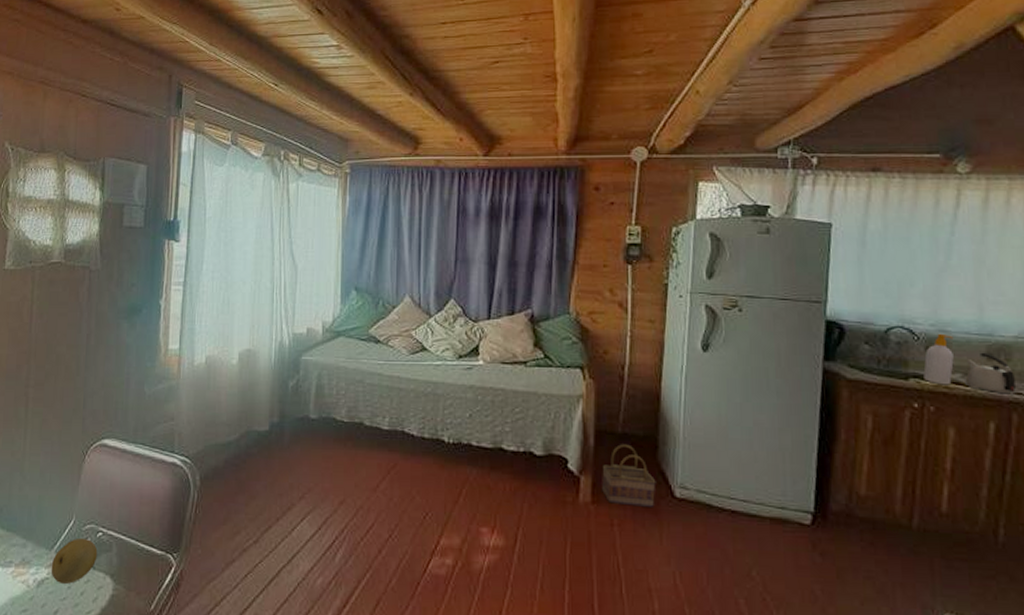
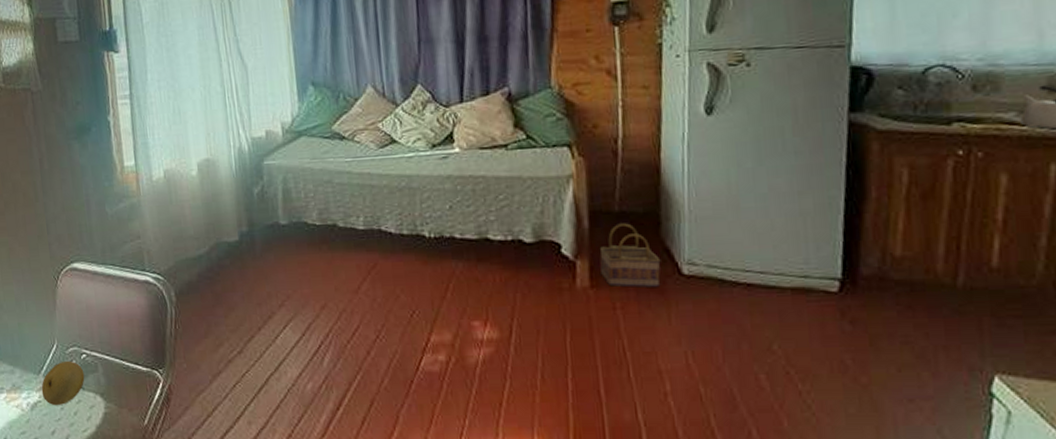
soap bottle: present [923,333,954,385] -> none [969,68,1007,127]

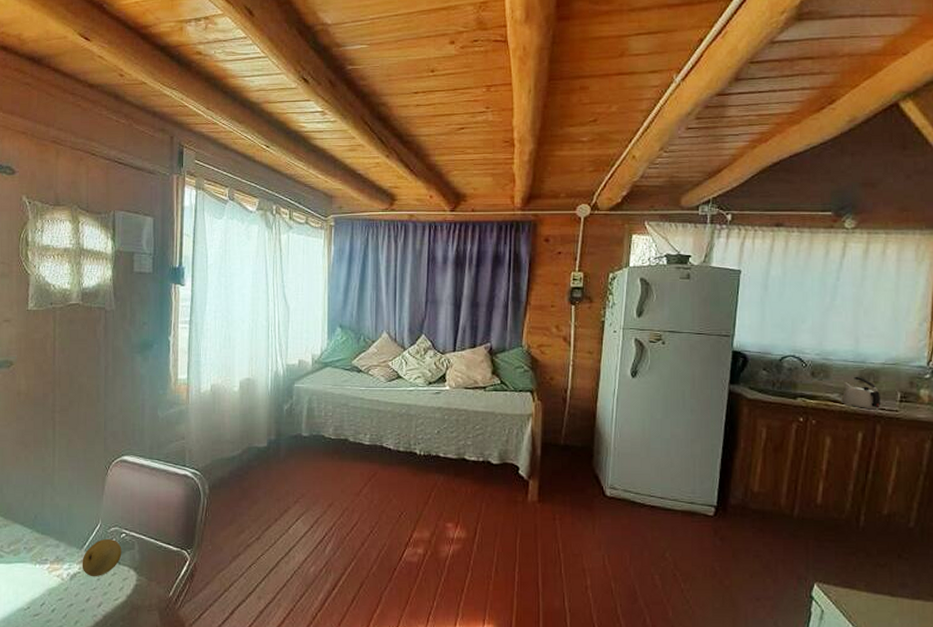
basket: present [600,223,661,287] -> none [547,454,591,504]

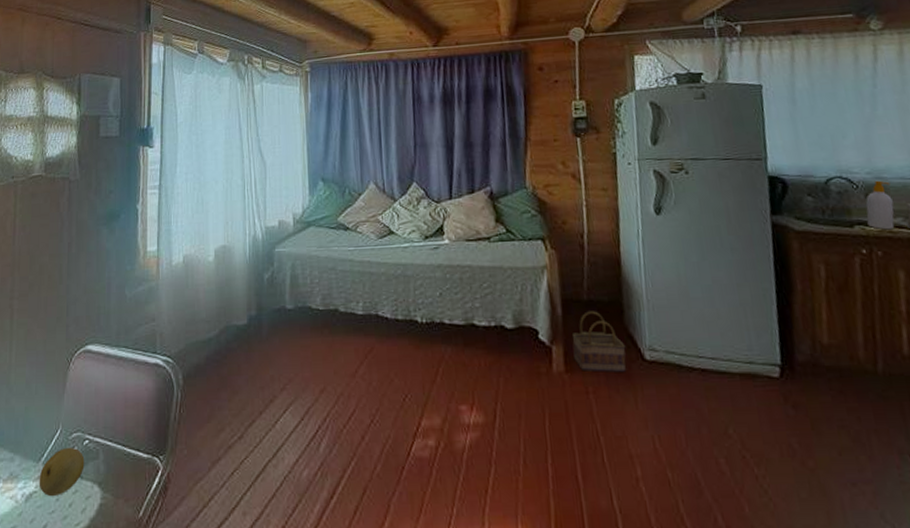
basket: none [547,454,591,504] -> present [572,311,626,372]
soap bottle: none [809,361,834,403] -> present [865,180,895,230]

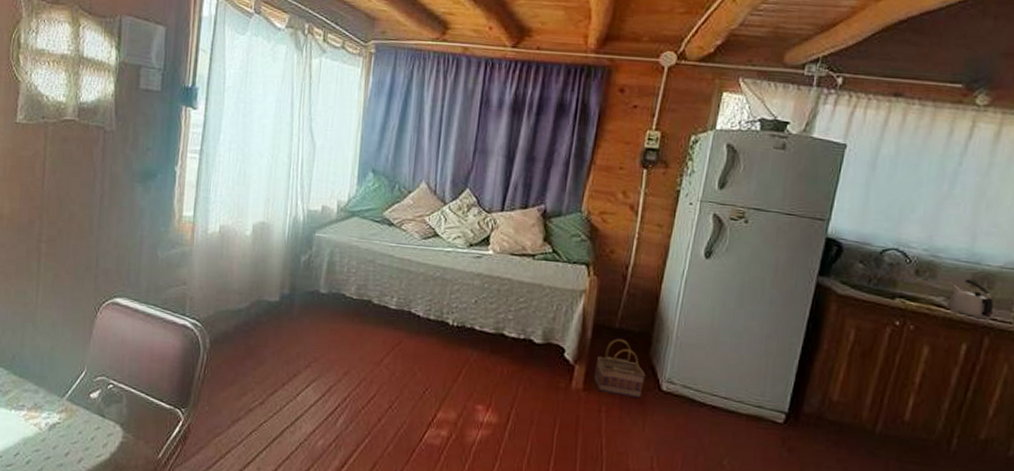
fruit: present [39,447,85,496] -> none [62,388,108,429]
soap bottle: present [865,180,895,230] -> none [909,258,944,307]

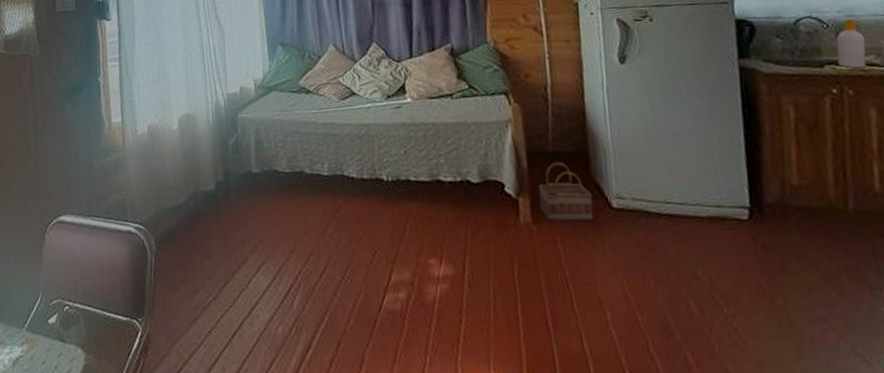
soap bottle: none [909,258,944,307] -> present [836,18,867,69]

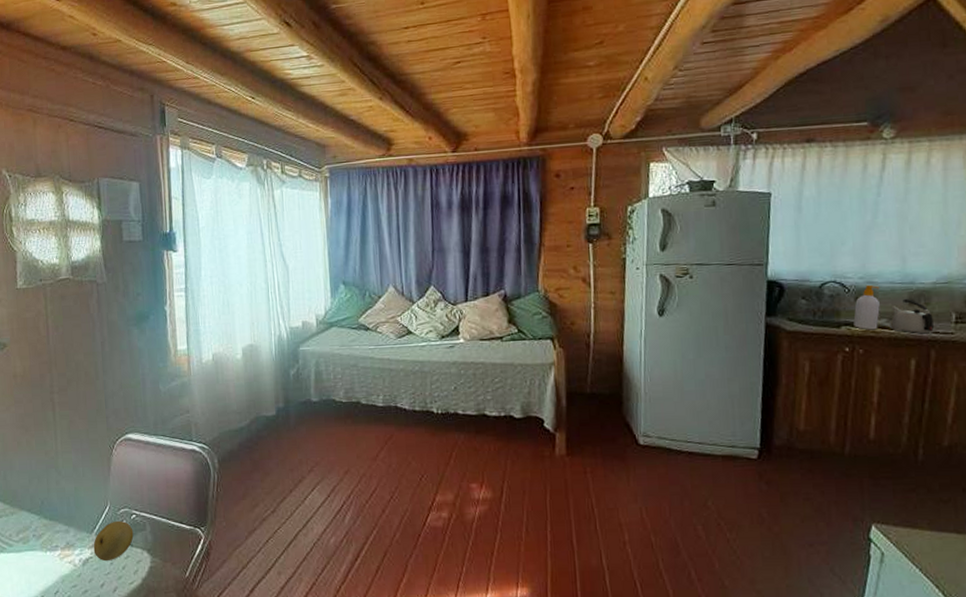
fruit: none [24,313,67,360] -> present [93,520,134,561]
basket: present [539,162,593,222] -> none [574,402,622,455]

